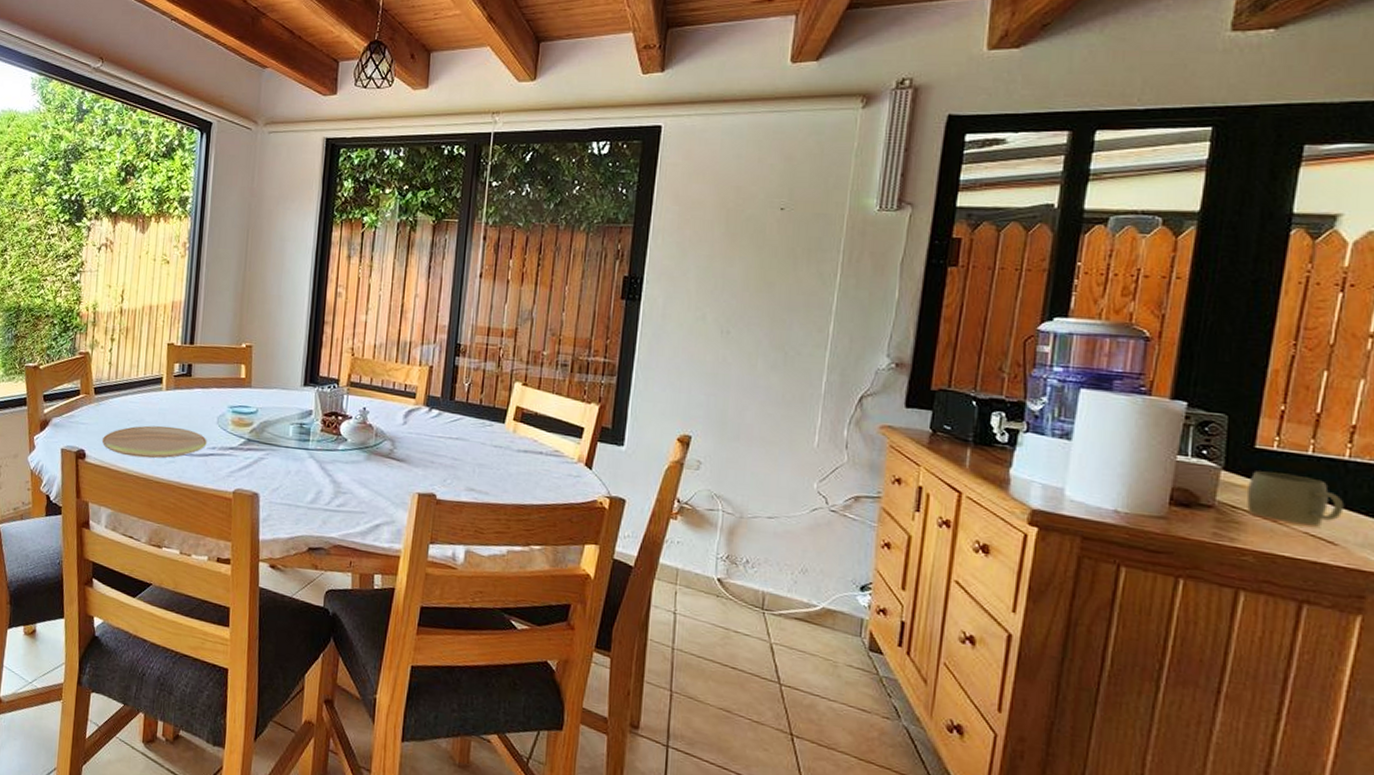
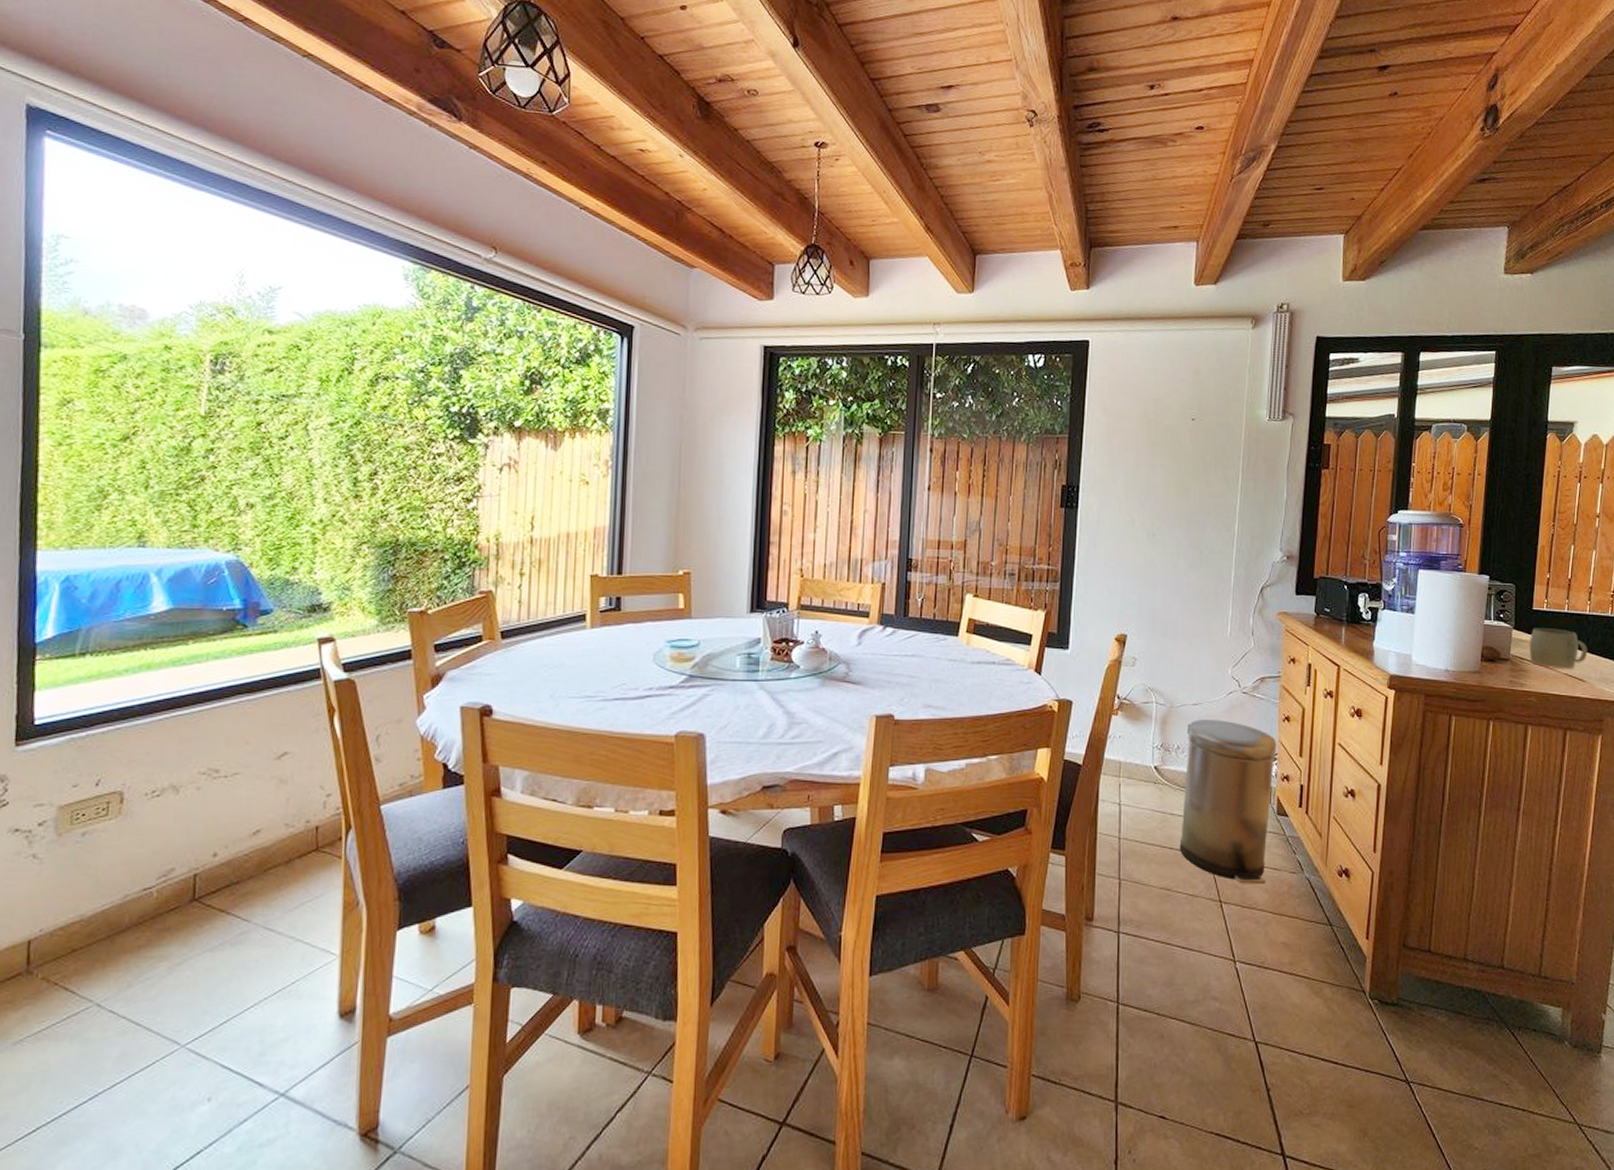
plate: present [101,425,207,459] -> none [512,669,642,708]
pedal bin: none [744,534,873,724] -> present [1180,719,1277,884]

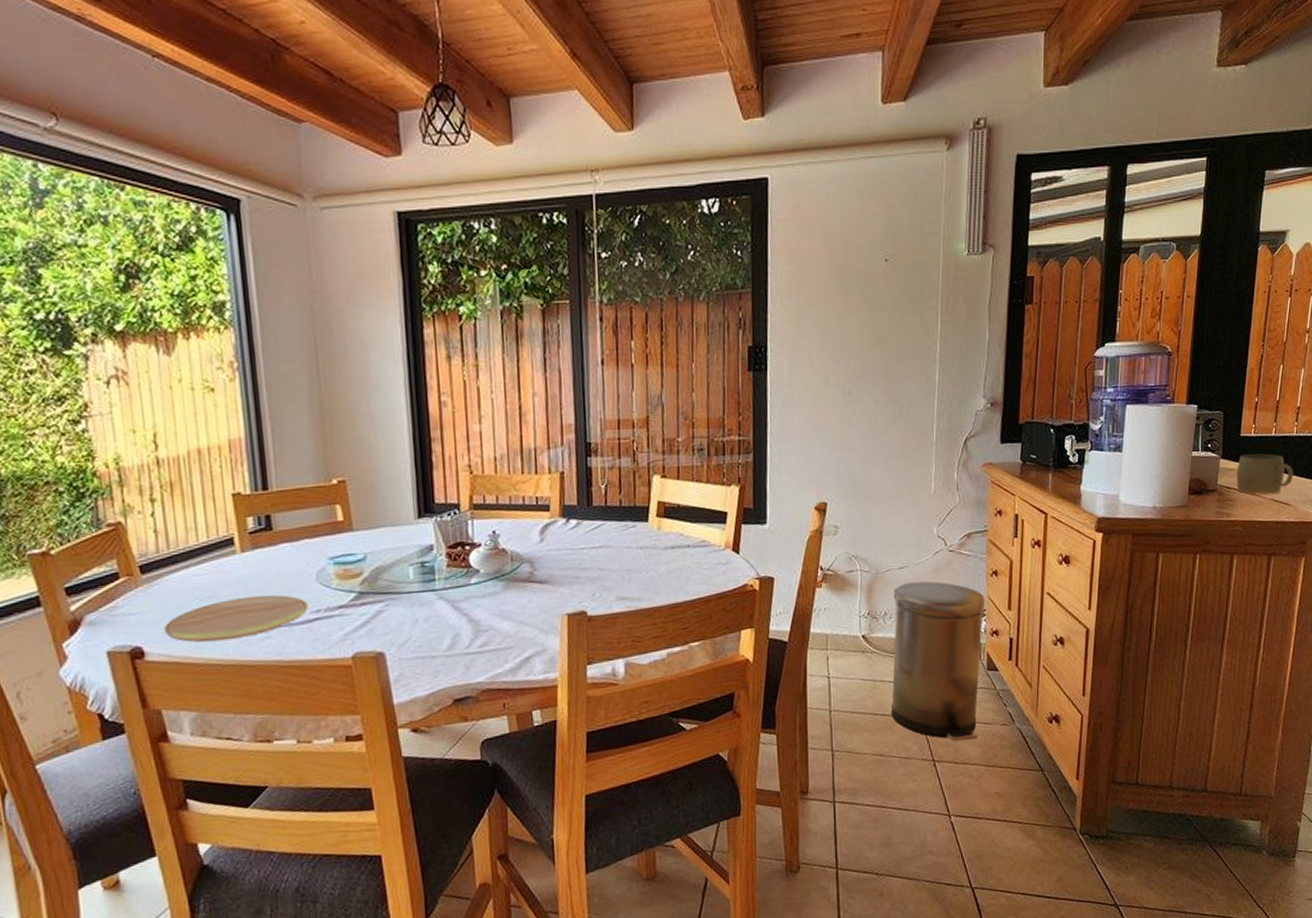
plate: none [512,669,642,708] -> present [163,594,308,643]

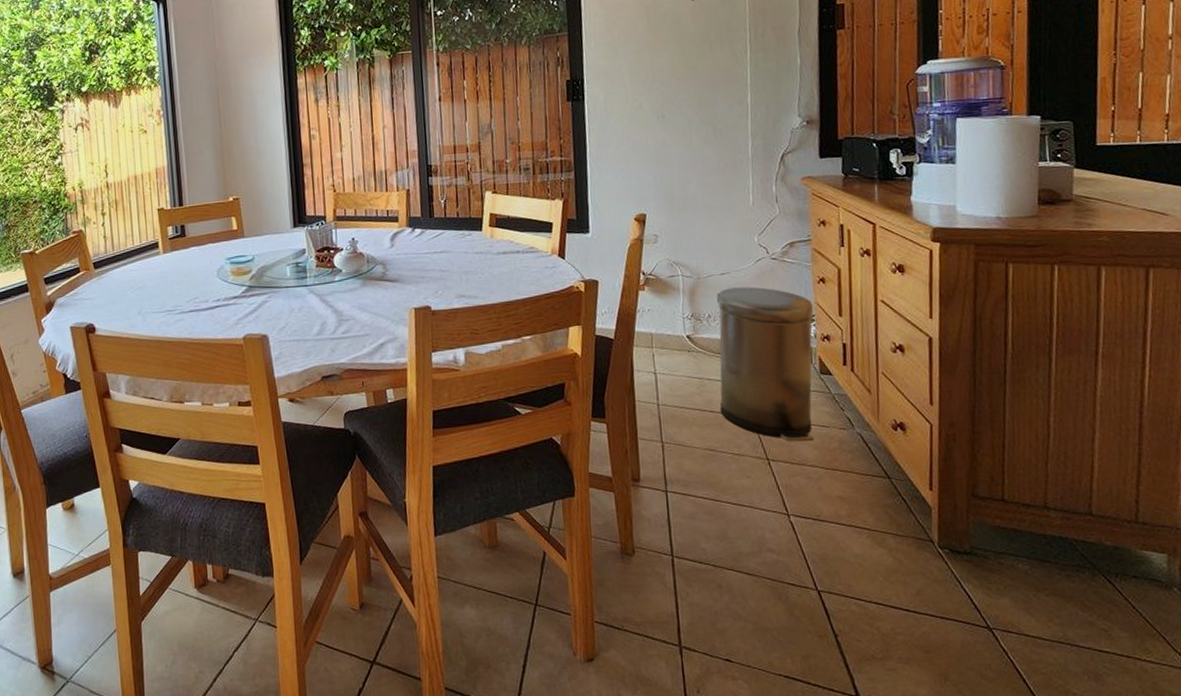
plate: present [163,594,308,643] -> none [108,286,211,322]
mug: present [1237,453,1294,495] -> none [1095,162,1170,205]

